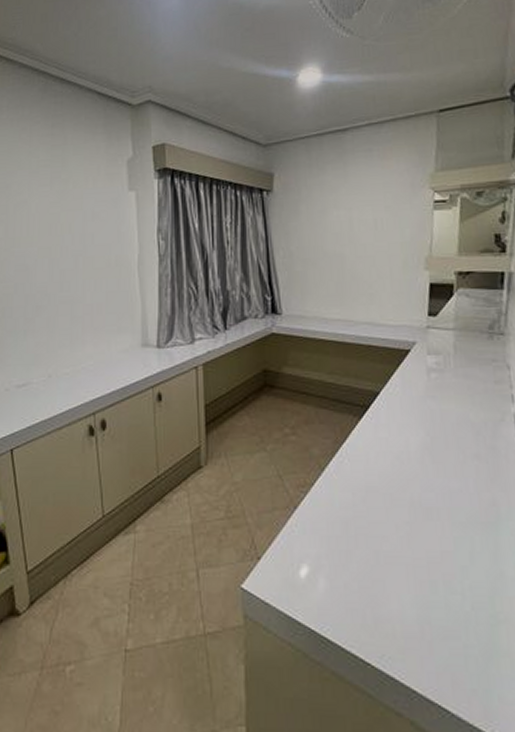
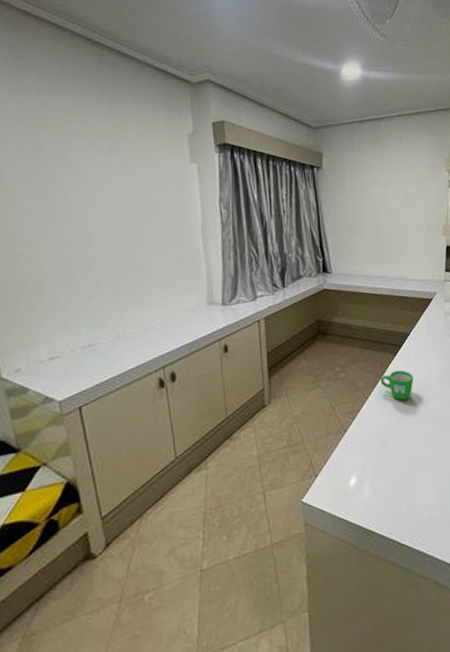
mug: none [340,437,385,477] -> present [380,369,414,401]

